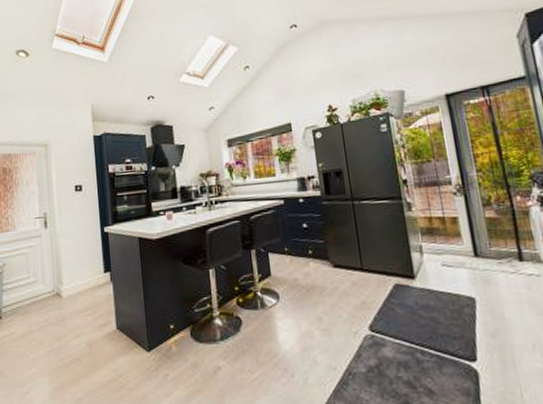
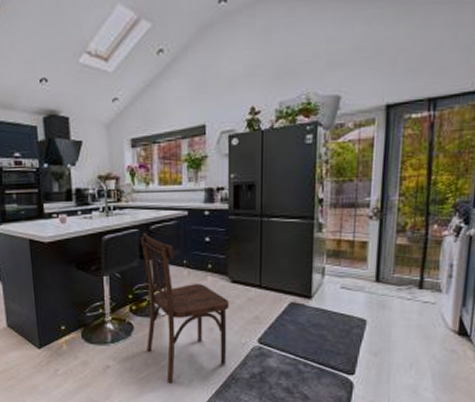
dining chair: none [243,223,340,384] -> present [141,232,229,384]

